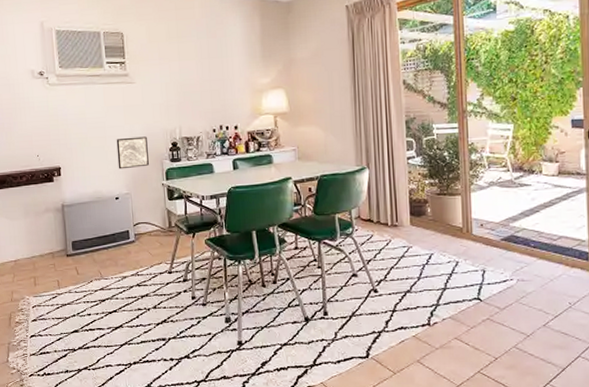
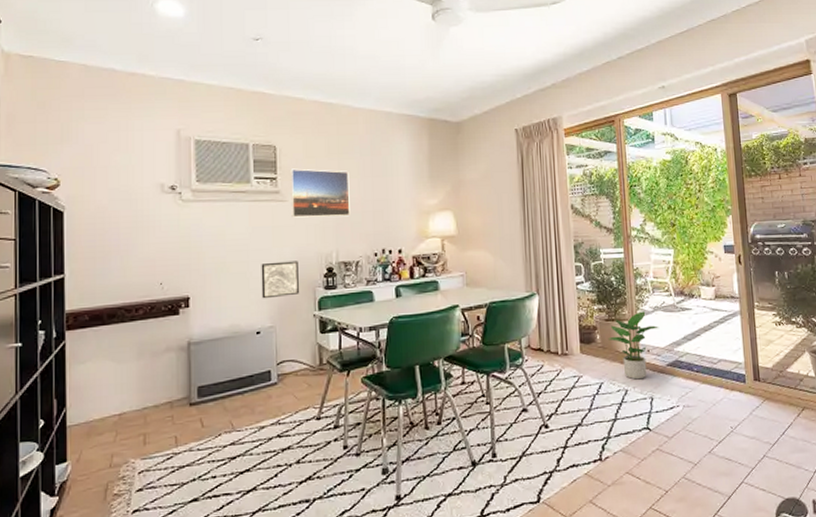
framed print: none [136,53,190,98] -> present [290,168,350,218]
potted plant: none [439,186,495,252] -> present [608,311,660,380]

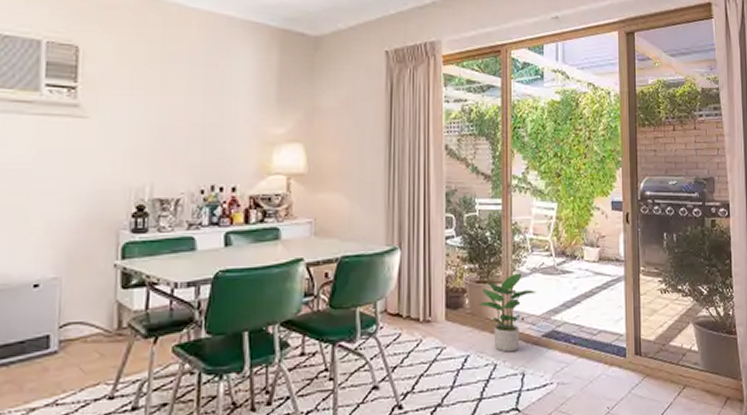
wall art: present [261,261,299,299] -> none [44,195,98,242]
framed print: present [290,168,350,218] -> none [93,77,175,143]

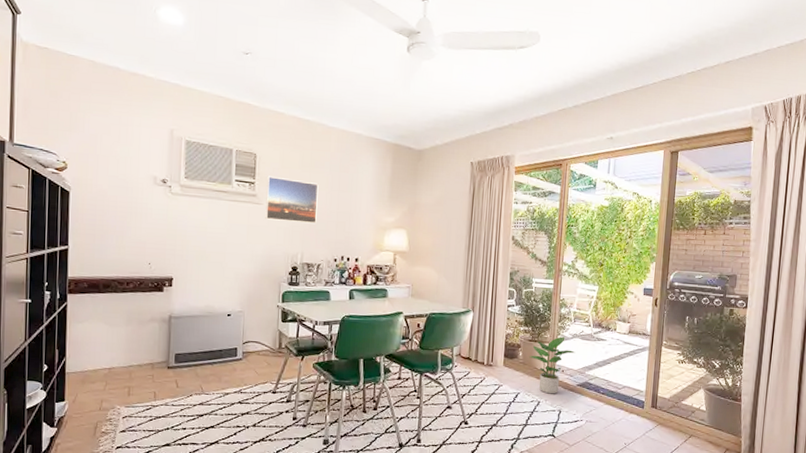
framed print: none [93,77,175,143] -> present [265,176,319,224]

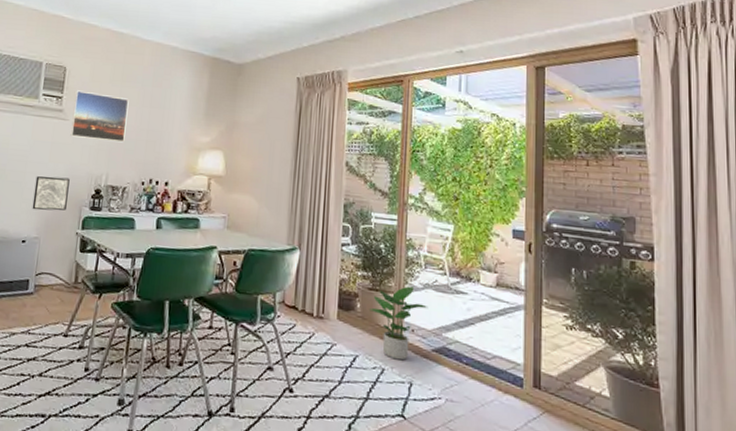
wall art: none [234,256,268,287] -> present [32,176,70,211]

